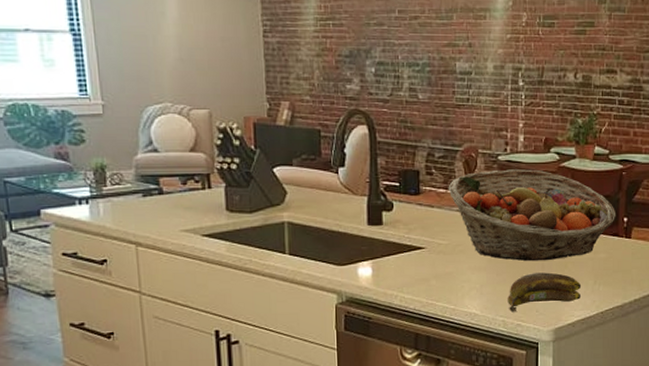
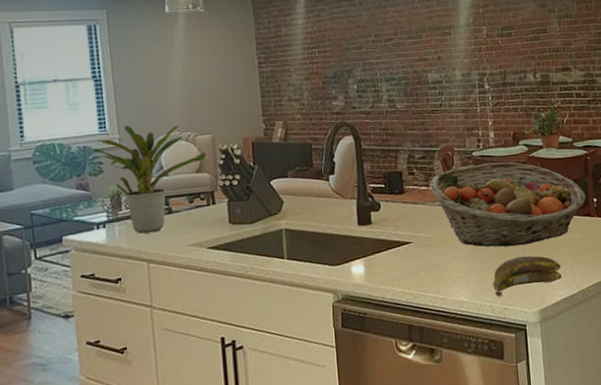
potted plant: none [73,90,202,214] -> present [93,125,207,234]

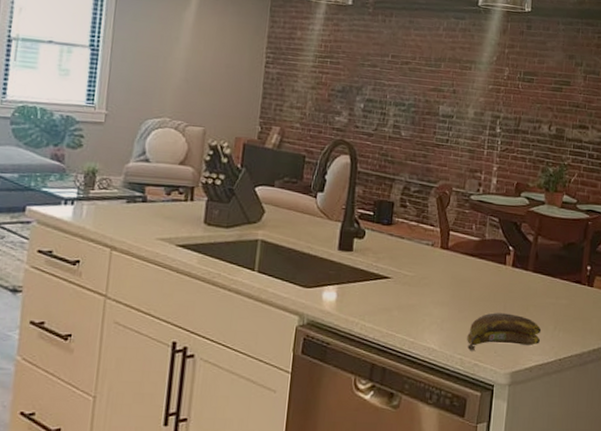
potted plant: present [93,125,207,234] -> none [76,101,194,219]
fruit basket: present [429,162,586,247] -> none [419,208,580,302]

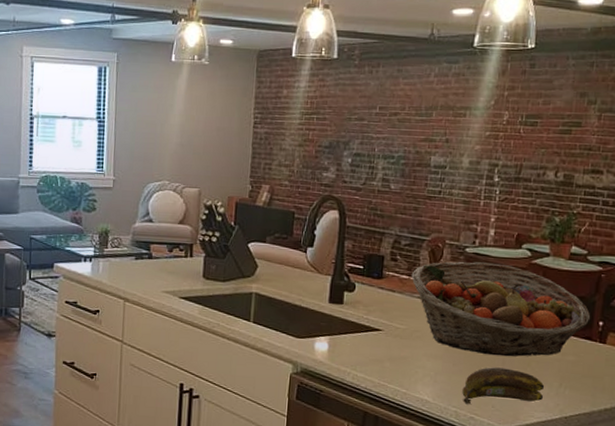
fruit basket: none [419,208,580,302] -> present [411,261,591,357]

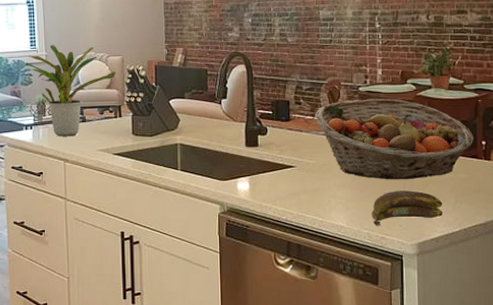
potted plant: none [90,168,191,274] -> present [25,44,116,137]

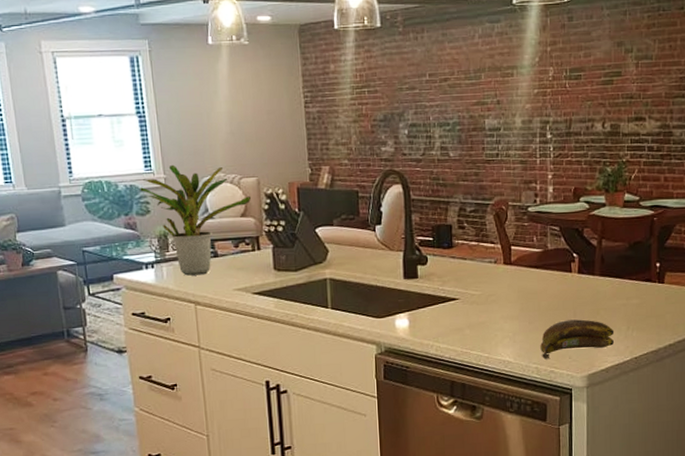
fruit basket: present [314,98,475,180] -> none [480,219,649,309]

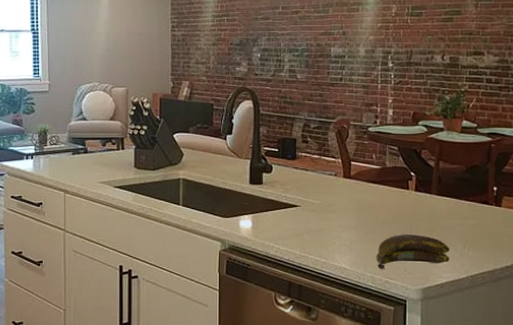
potted plant: present [140,164,252,276] -> none [28,73,120,168]

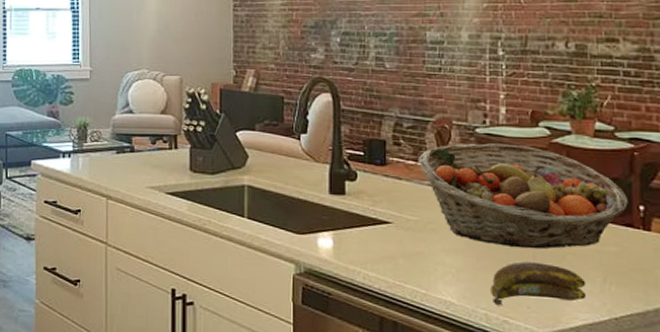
fruit basket: none [322,139,486,224] -> present [418,143,629,249]

